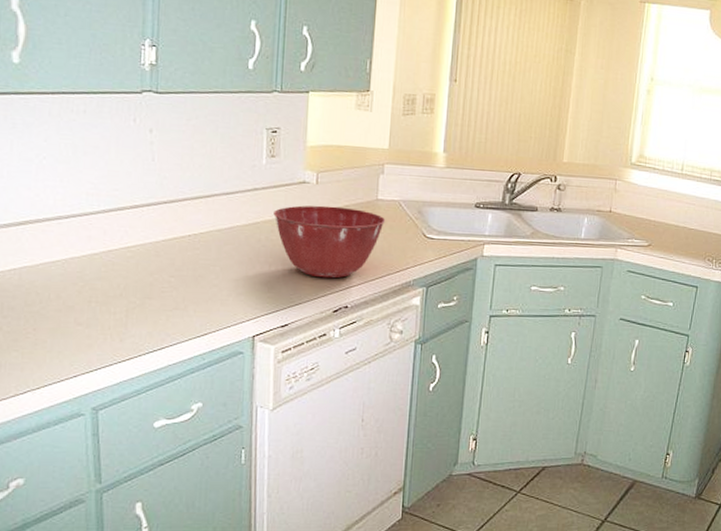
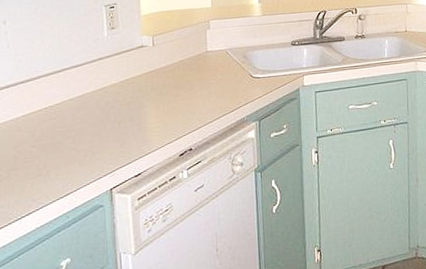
mixing bowl: present [273,205,386,279] -> none [118,62,217,127]

